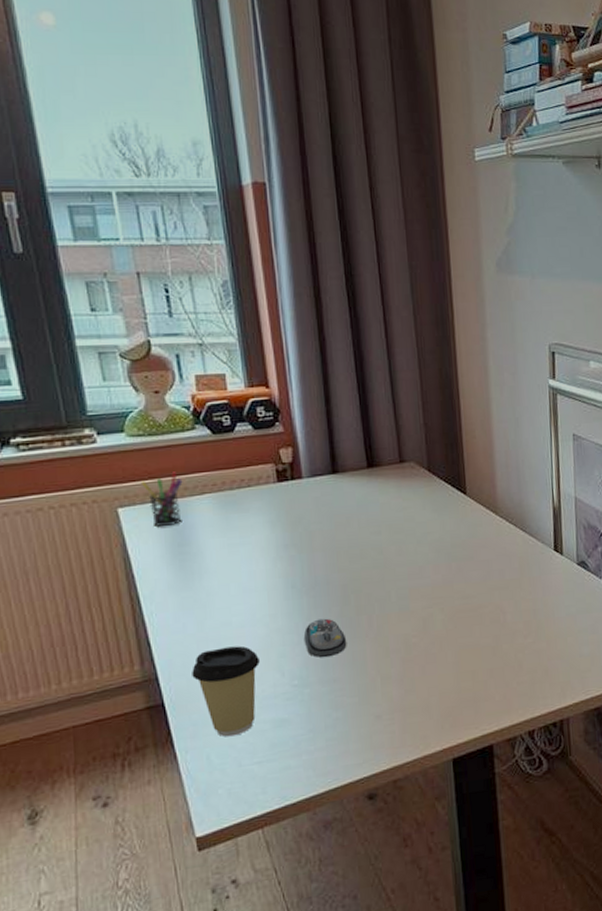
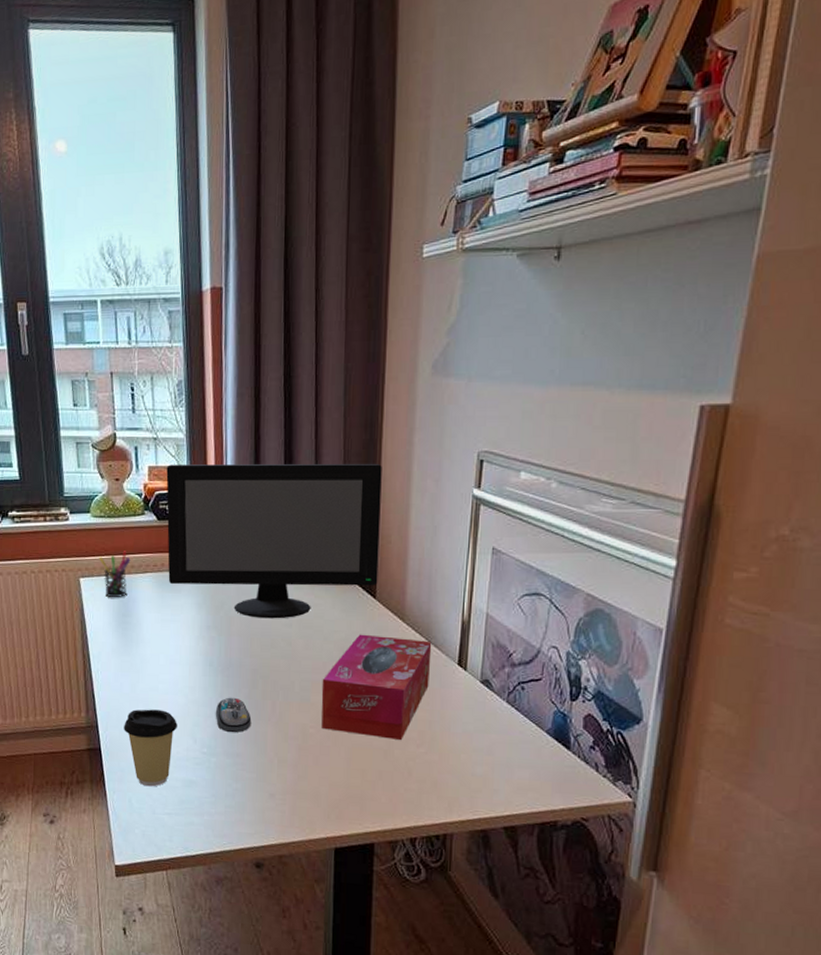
computer monitor: none [218,360,467,530] -> present [166,464,382,619]
tissue box: none [420,531,529,637] -> present [321,634,432,740]

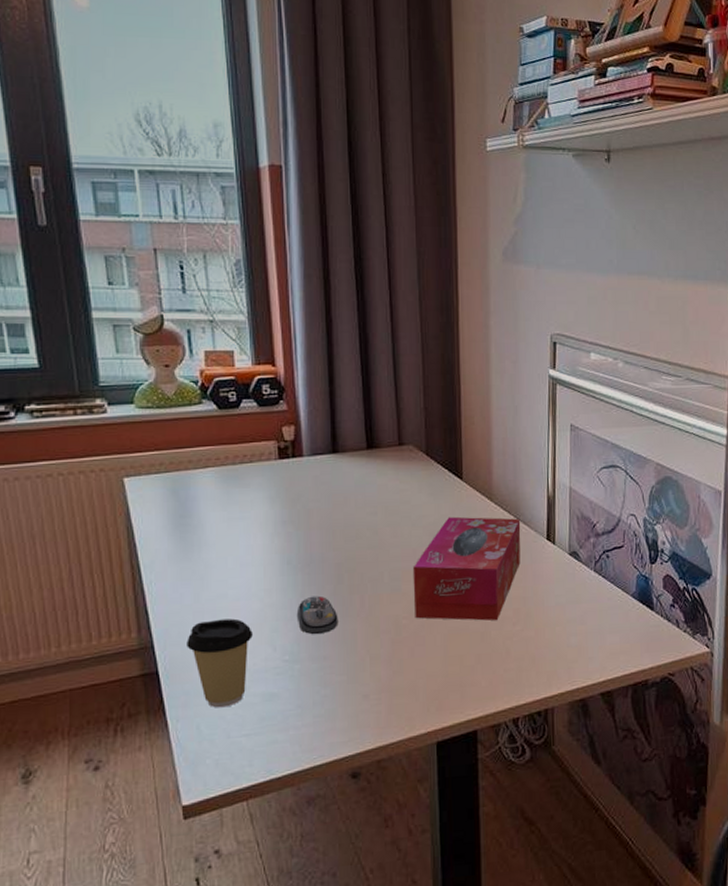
pen holder: present [98,551,131,597] -> none [147,444,187,497]
computer monitor: present [166,464,382,619] -> none [226,347,464,509]

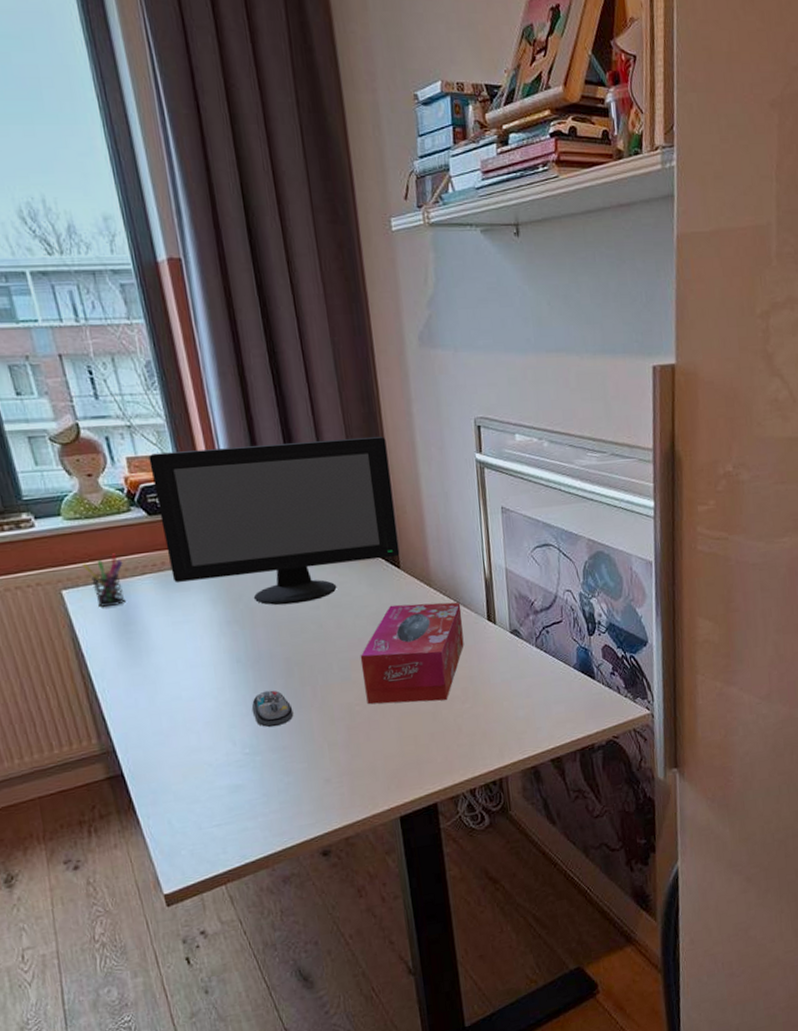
pen holder: none [147,444,187,497] -> present [81,553,126,607]
coffee cup: present [187,618,253,708] -> none [147,718,212,803]
computer monitor: none [226,347,464,509] -> present [148,437,400,605]

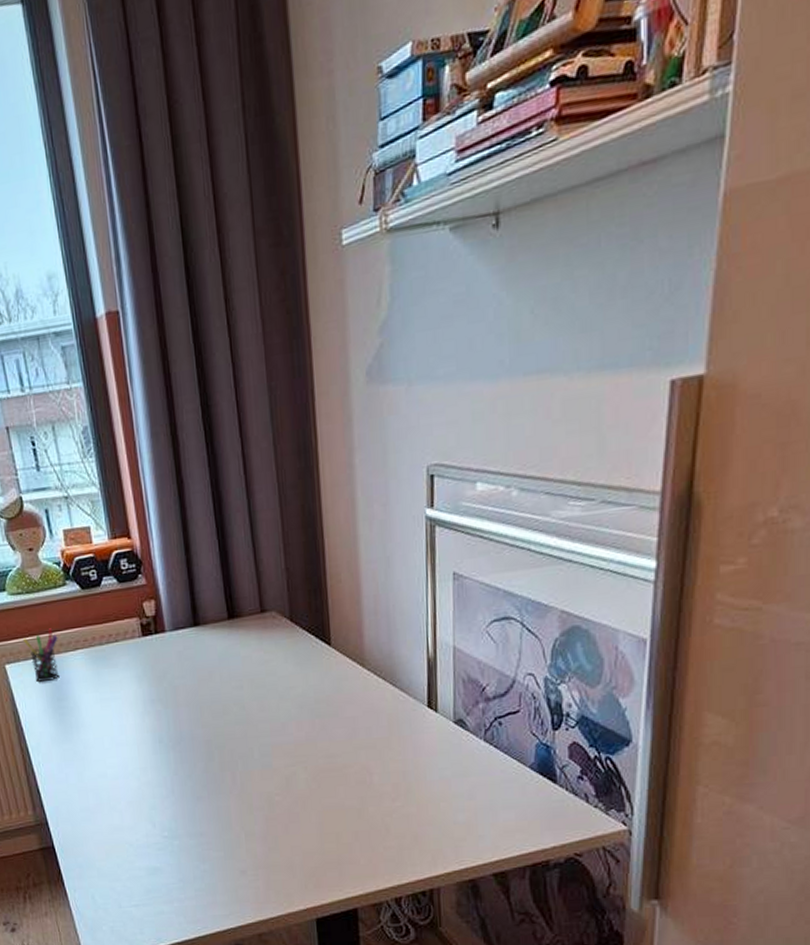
computer monitor: present [148,437,400,605] -> none [83,494,331,684]
computer mouse: present [251,690,294,727] -> none [171,773,212,812]
tissue box: present [360,602,464,705] -> none [282,685,399,797]

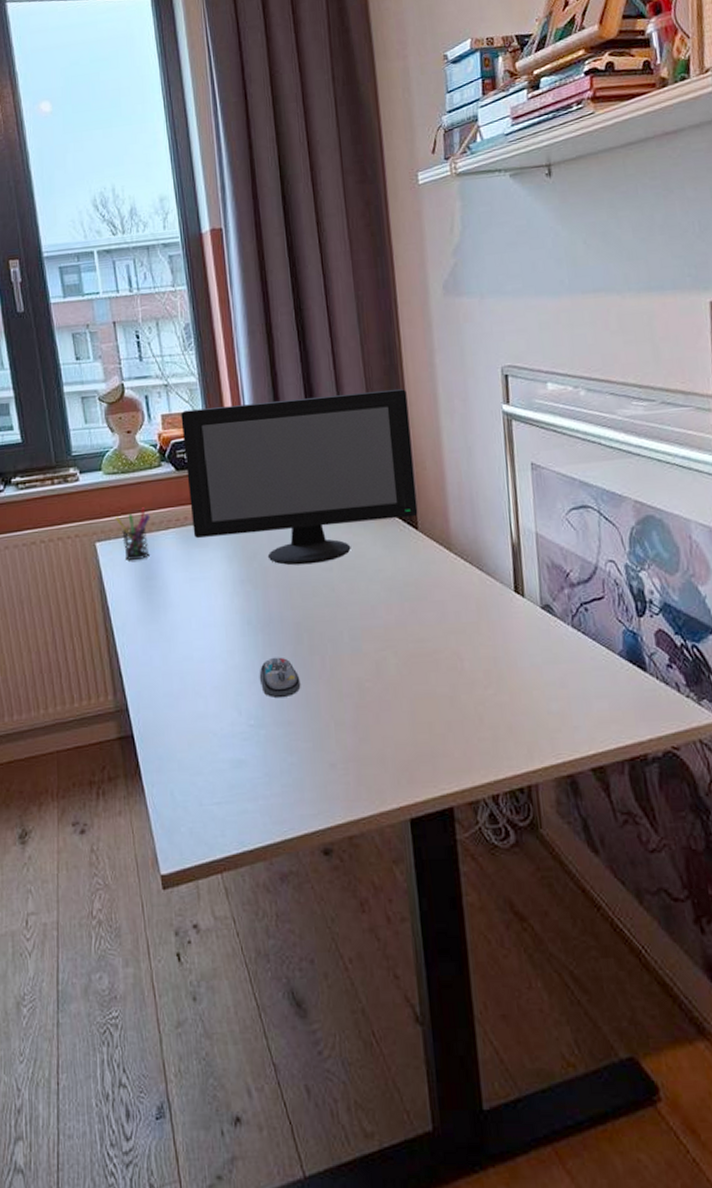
computer monitor: none [83,494,331,684] -> present [181,389,418,566]
computer mouse: none [171,773,212,812] -> present [259,657,301,698]

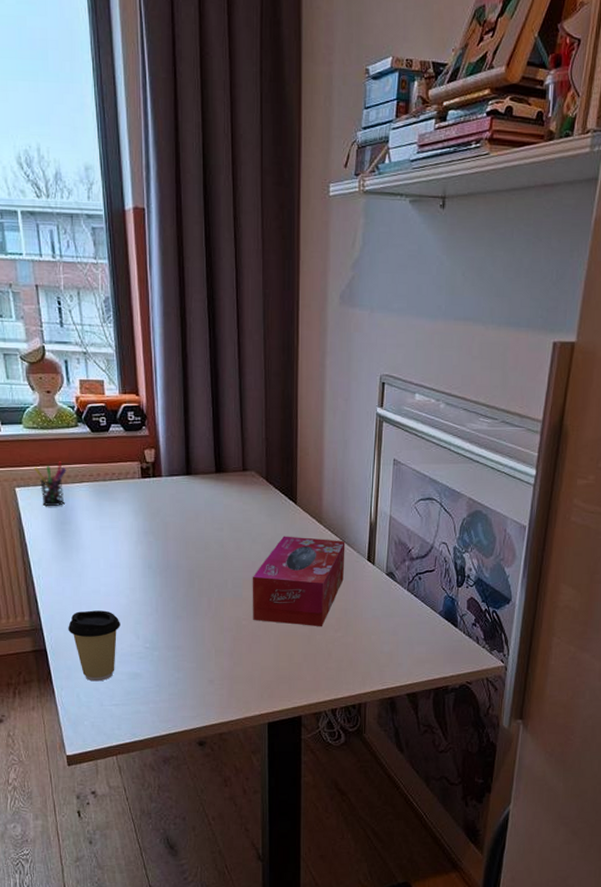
coffee cup: none [158,681,219,774] -> present [68,610,120,682]
computer monitor: present [181,389,418,566] -> none [98,379,299,524]
computer mouse: present [259,657,301,698] -> none [156,596,190,628]
tissue box: none [372,569,487,684] -> present [252,536,345,626]

